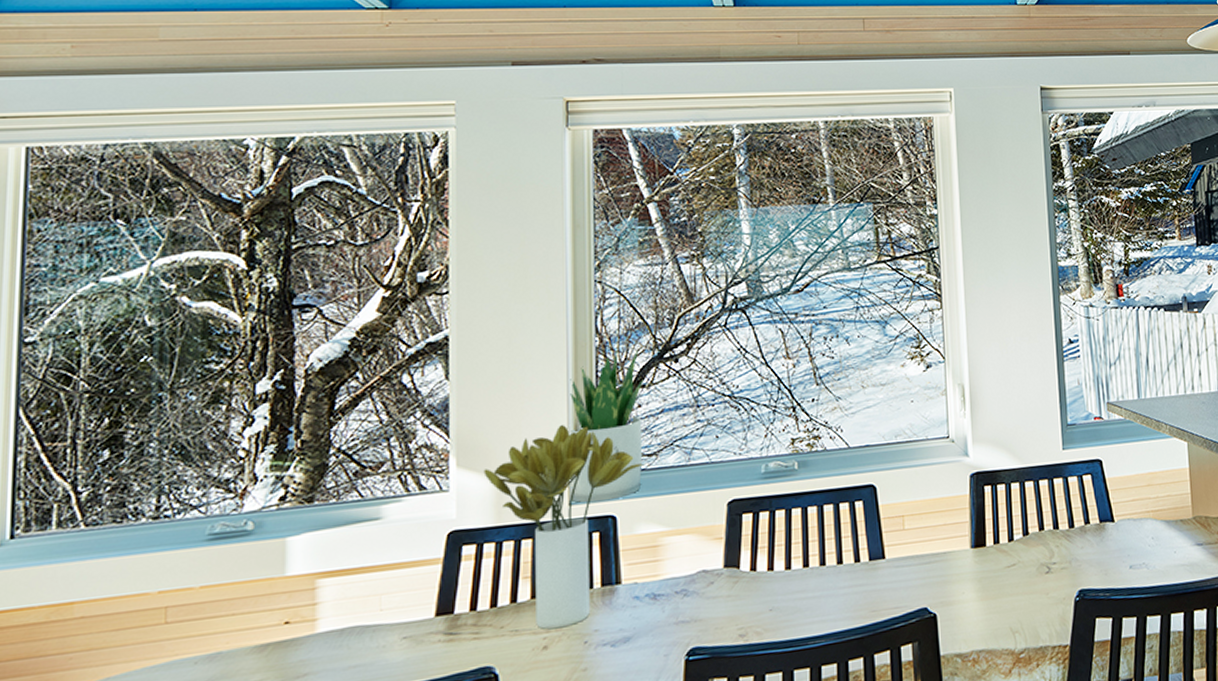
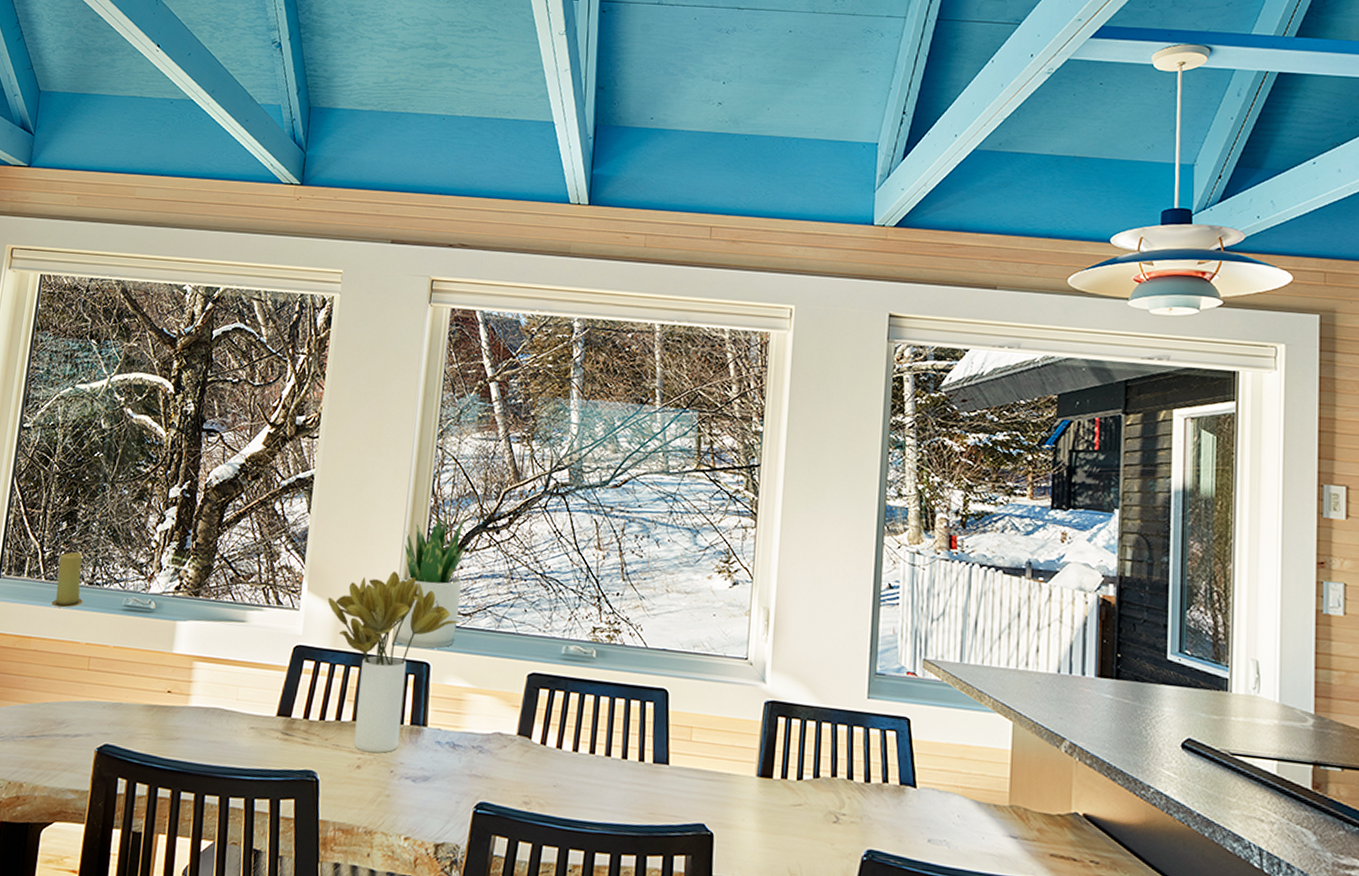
candle: none [99,484,148,558] -> present [51,552,84,608]

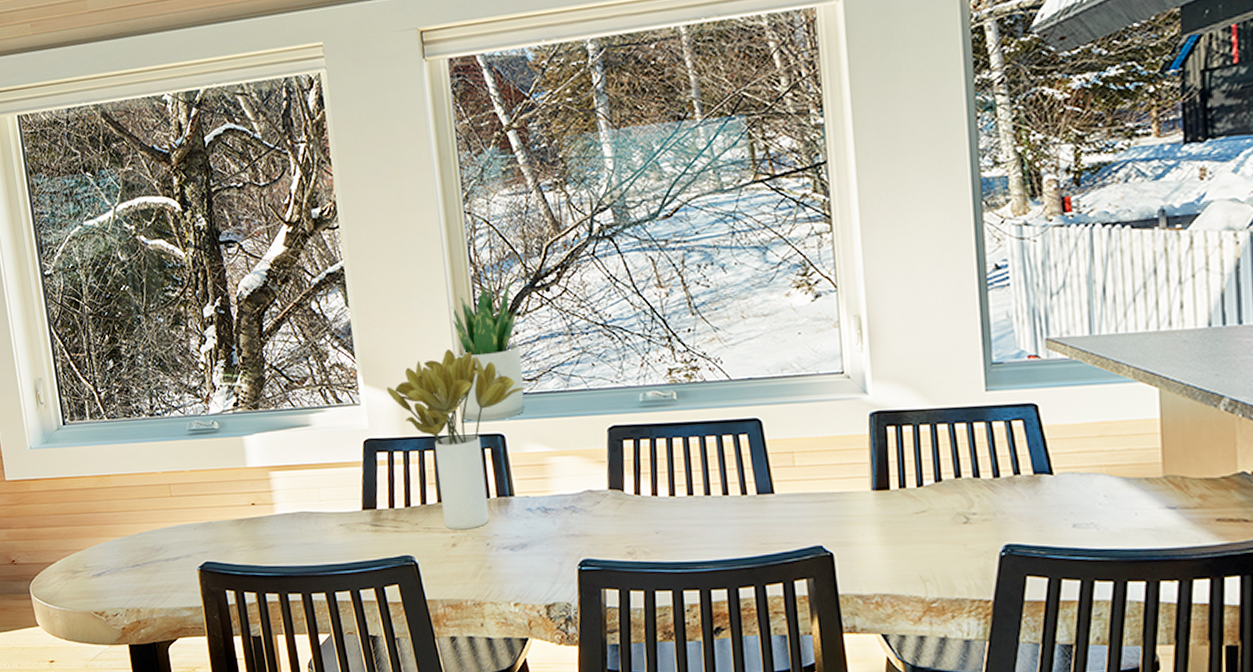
candle: present [51,552,84,608] -> none [115,387,150,443]

